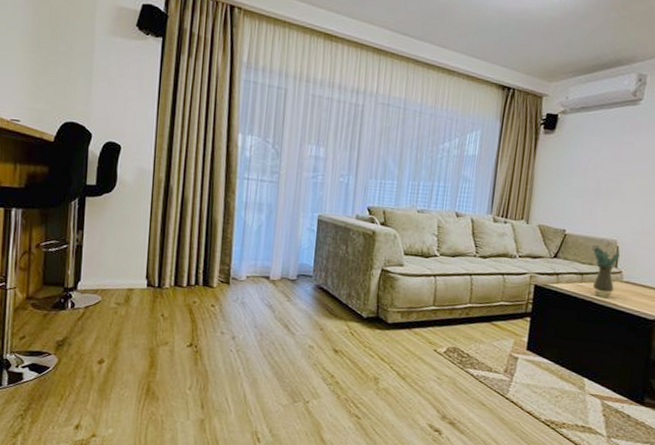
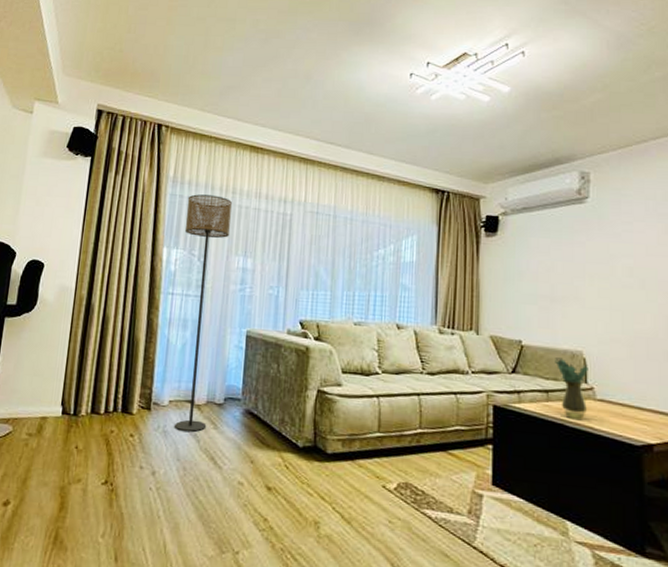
floor lamp: none [252,81,306,304] -> present [175,194,232,432]

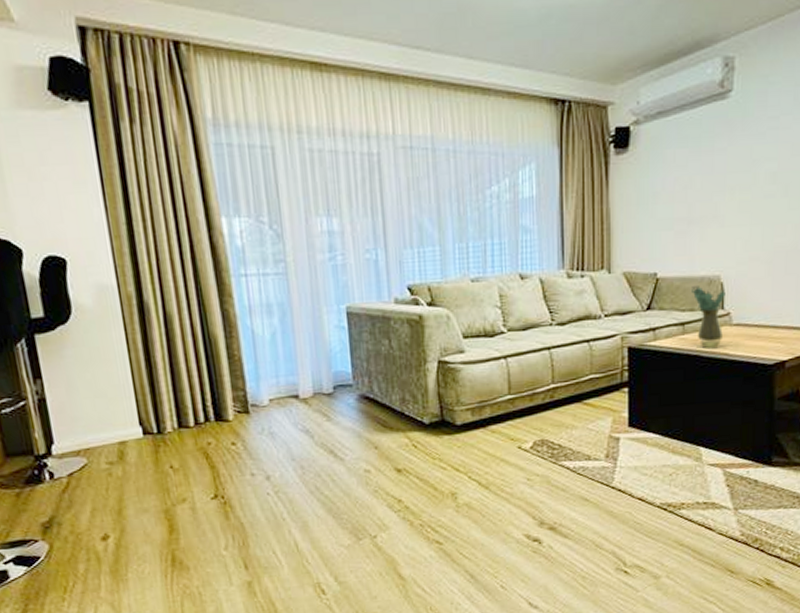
floor lamp: present [175,194,232,432] -> none [239,138,319,430]

